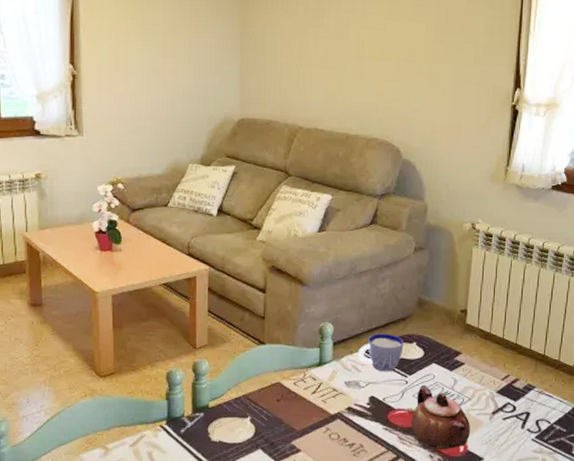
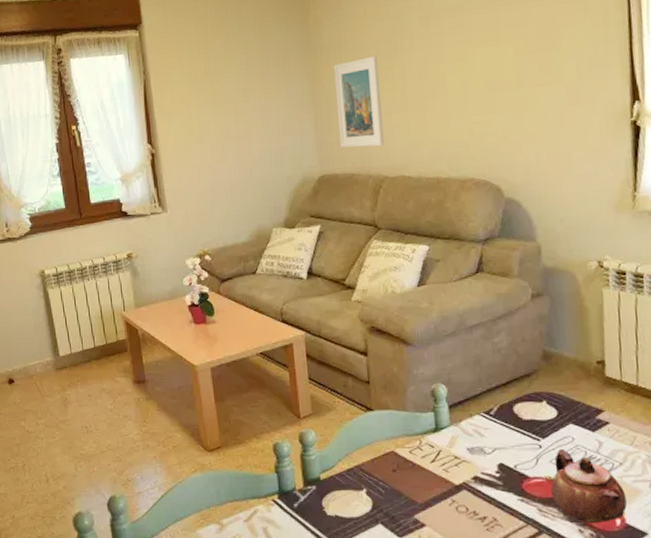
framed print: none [262,11,305,98] -> present [333,55,384,148]
cup: present [358,334,404,372] -> none [478,393,532,436]

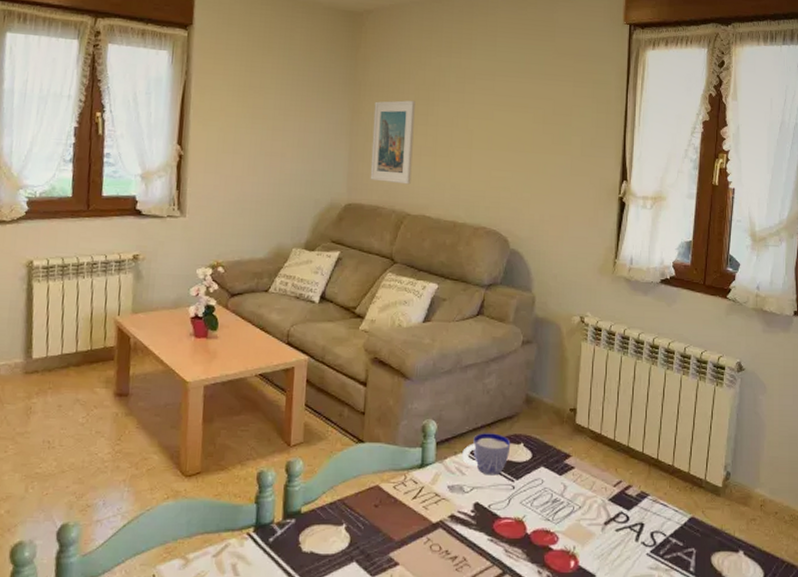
cup: none [478,393,532,436] -> present [462,433,511,476]
teapot: present [551,448,627,523] -> none [518,490,581,564]

